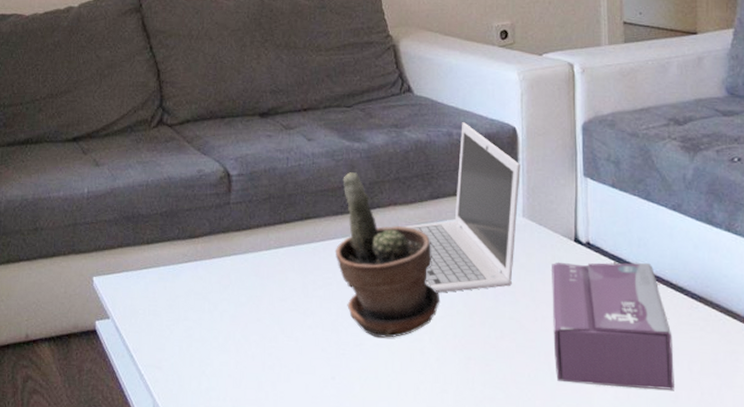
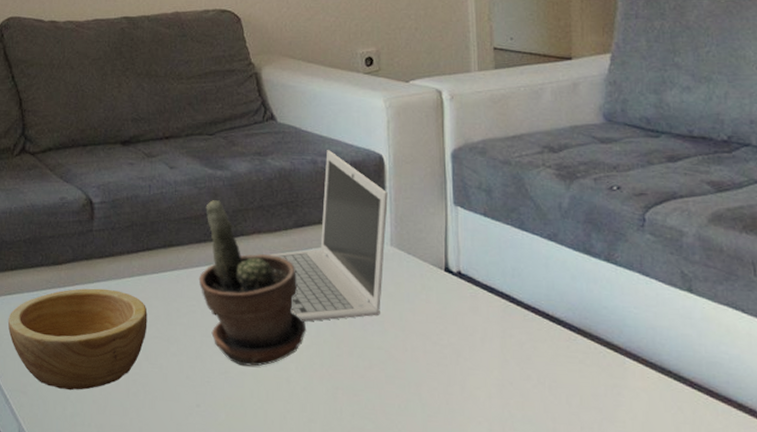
bowl: none [143,261,284,365] -> present [7,288,148,391]
tissue box: present [552,262,674,390] -> none [421,292,552,424]

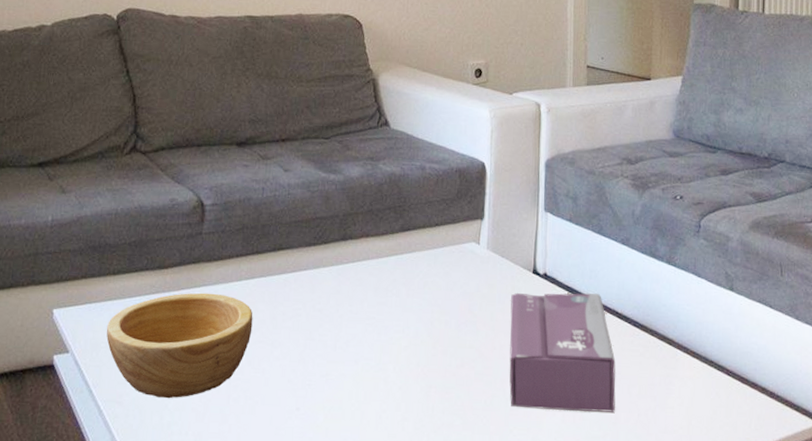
potted plant: present [198,200,307,366] -> none [306,204,406,368]
laptop: present [266,150,388,322] -> none [372,157,487,323]
tissue box: none [421,292,552,424] -> present [509,293,616,412]

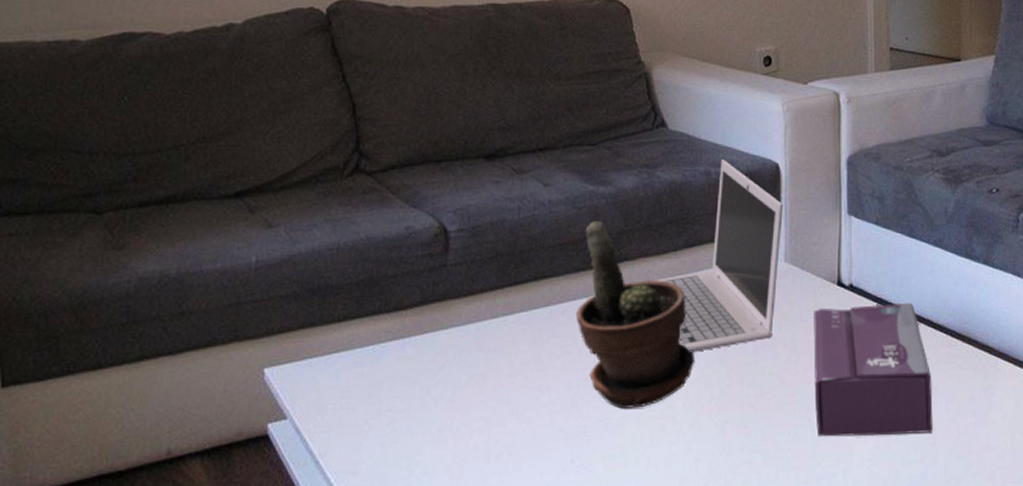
bowl: present [106,293,253,399] -> none [333,335,514,463]
potted plant: none [306,204,406,368] -> present [575,221,695,409]
laptop: none [372,157,487,323] -> present [652,159,783,352]

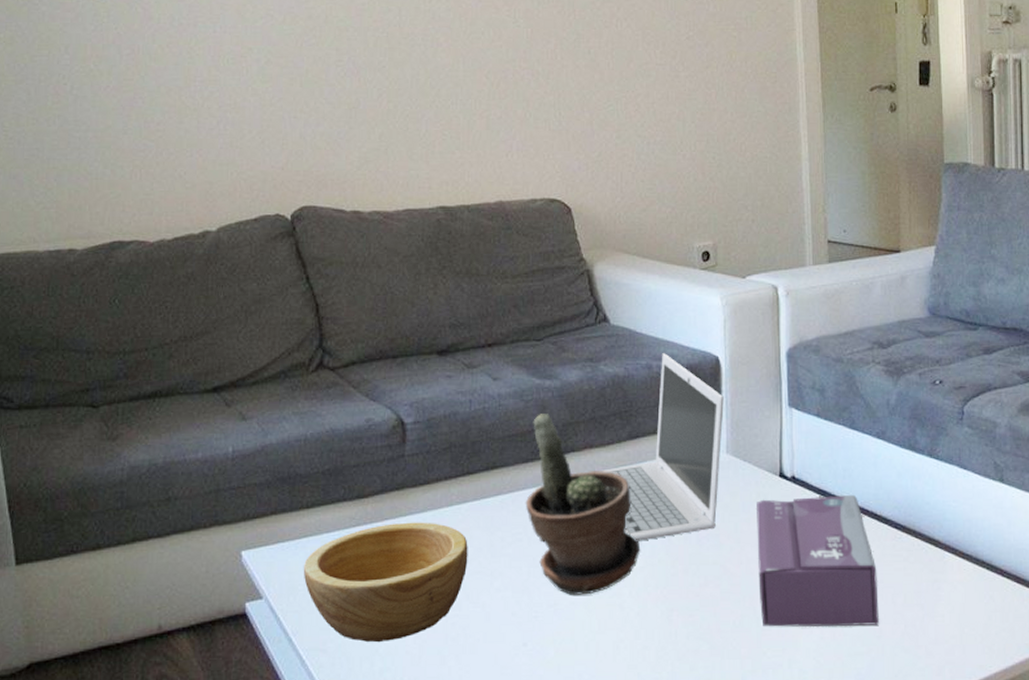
bowl: none [333,335,514,463] -> present [303,522,468,643]

